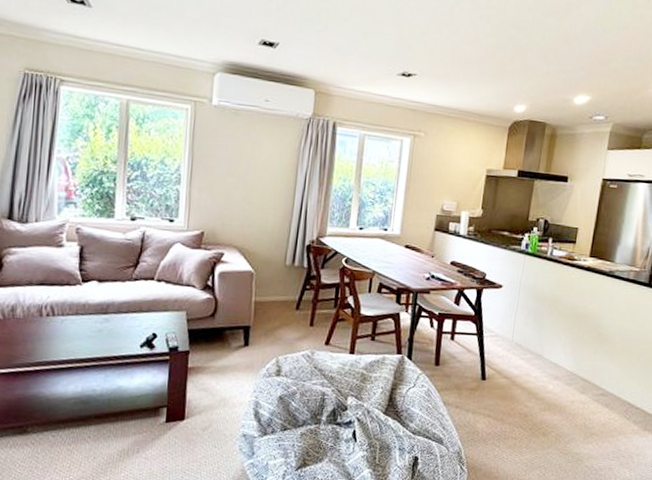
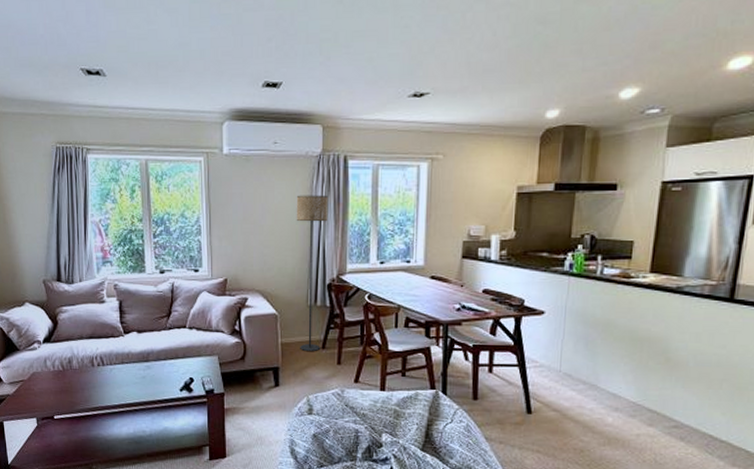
floor lamp: none [274,154,315,312] -> present [296,195,329,352]

